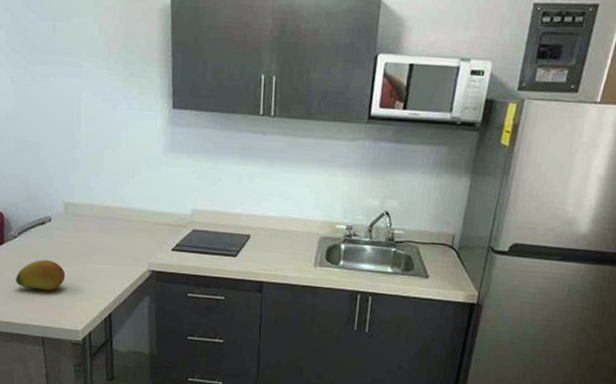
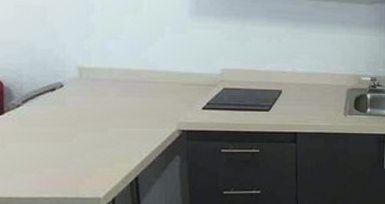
fruit: present [16,259,66,291] -> none [20,127,82,160]

